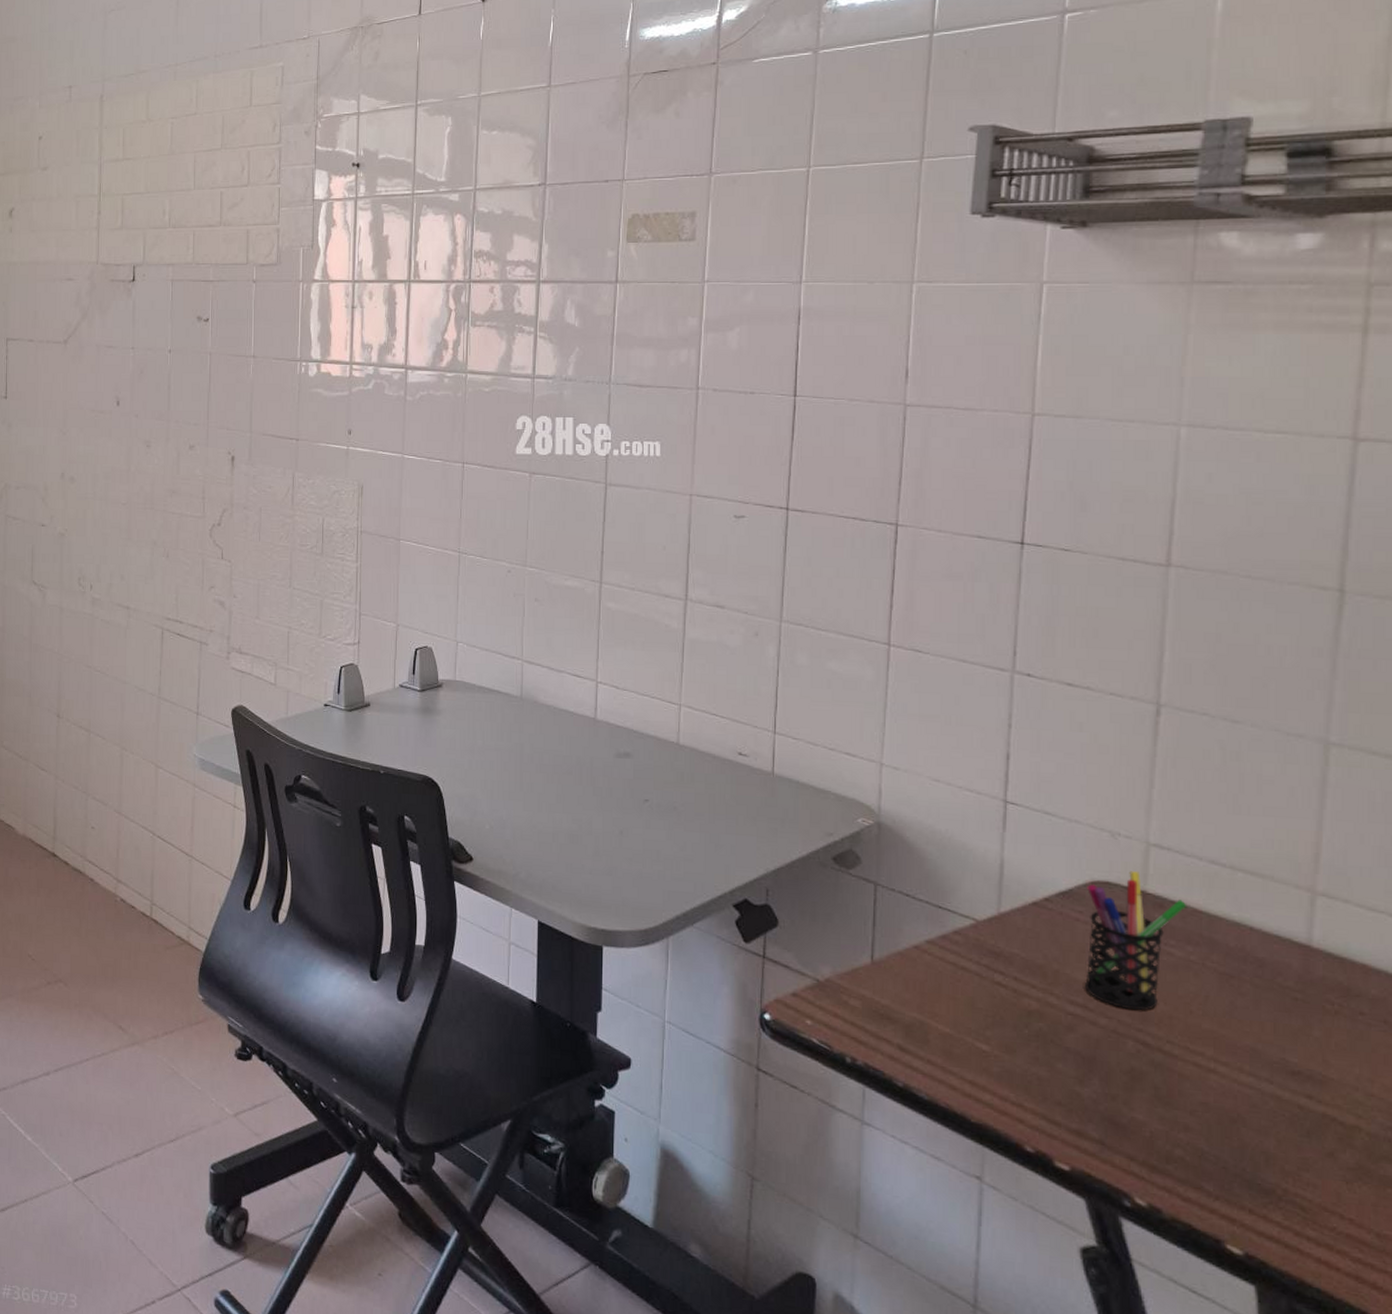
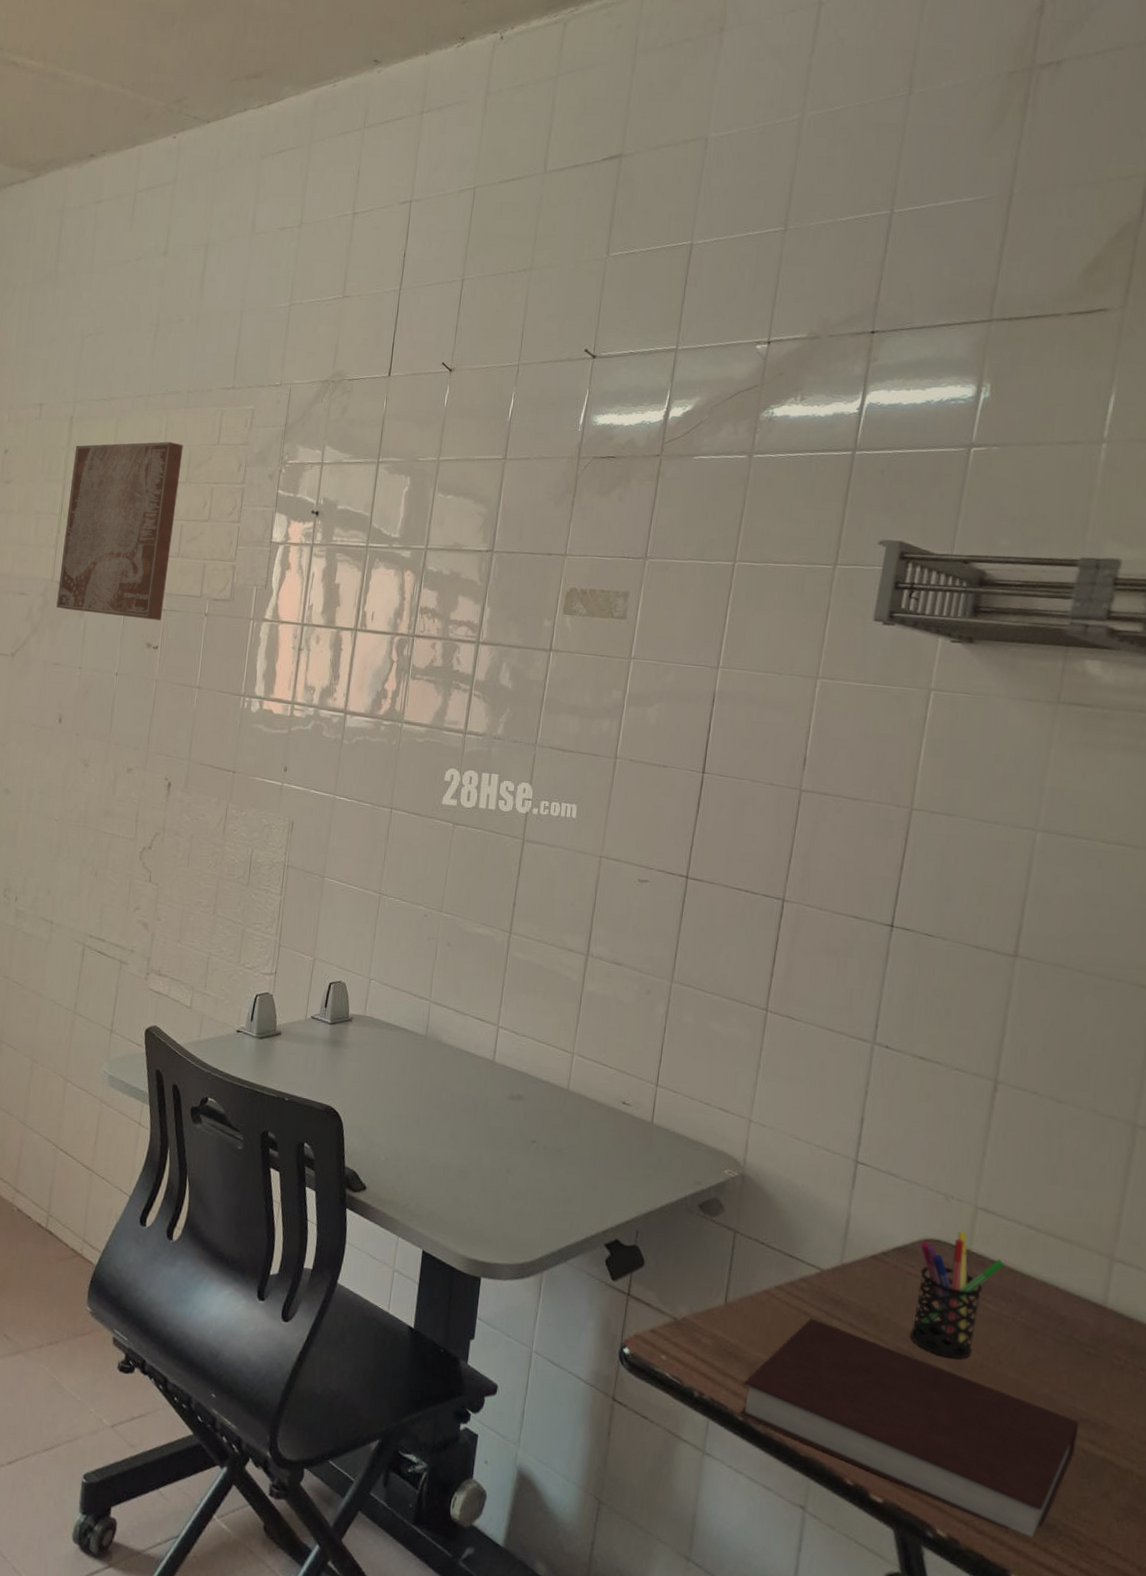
wall art: none [104,109,216,292] -> present [56,441,184,620]
notebook: none [898,973,1292,1204] -> present [739,1317,1080,1537]

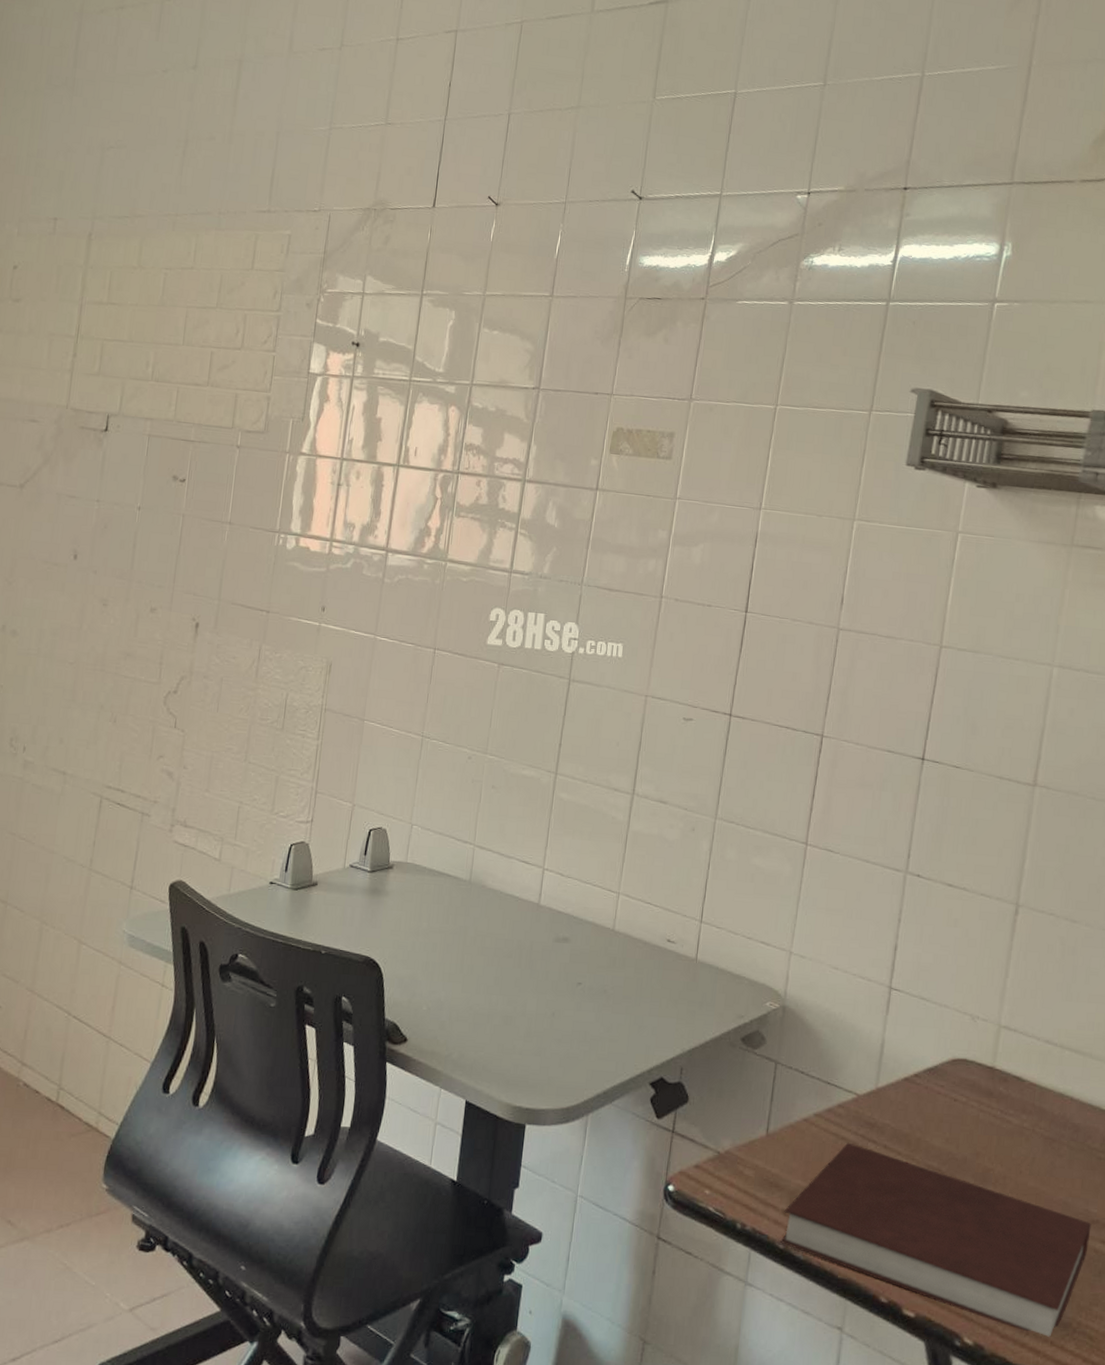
wall art: present [56,441,184,620] -> none [72,264,214,452]
pen holder: present [911,1231,1004,1359] -> none [940,1050,1025,1172]

